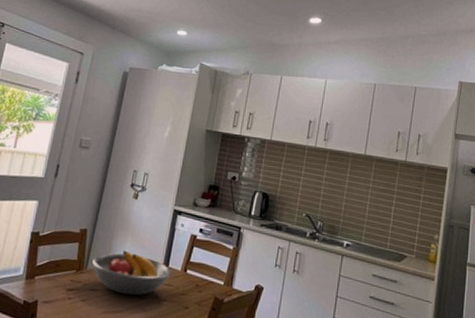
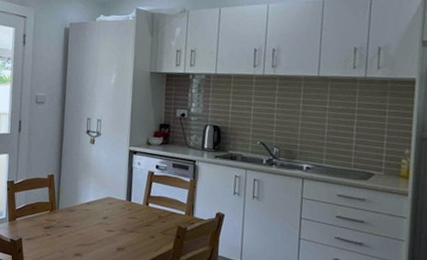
fruit bowl: present [92,250,171,296] -> none [63,190,134,229]

